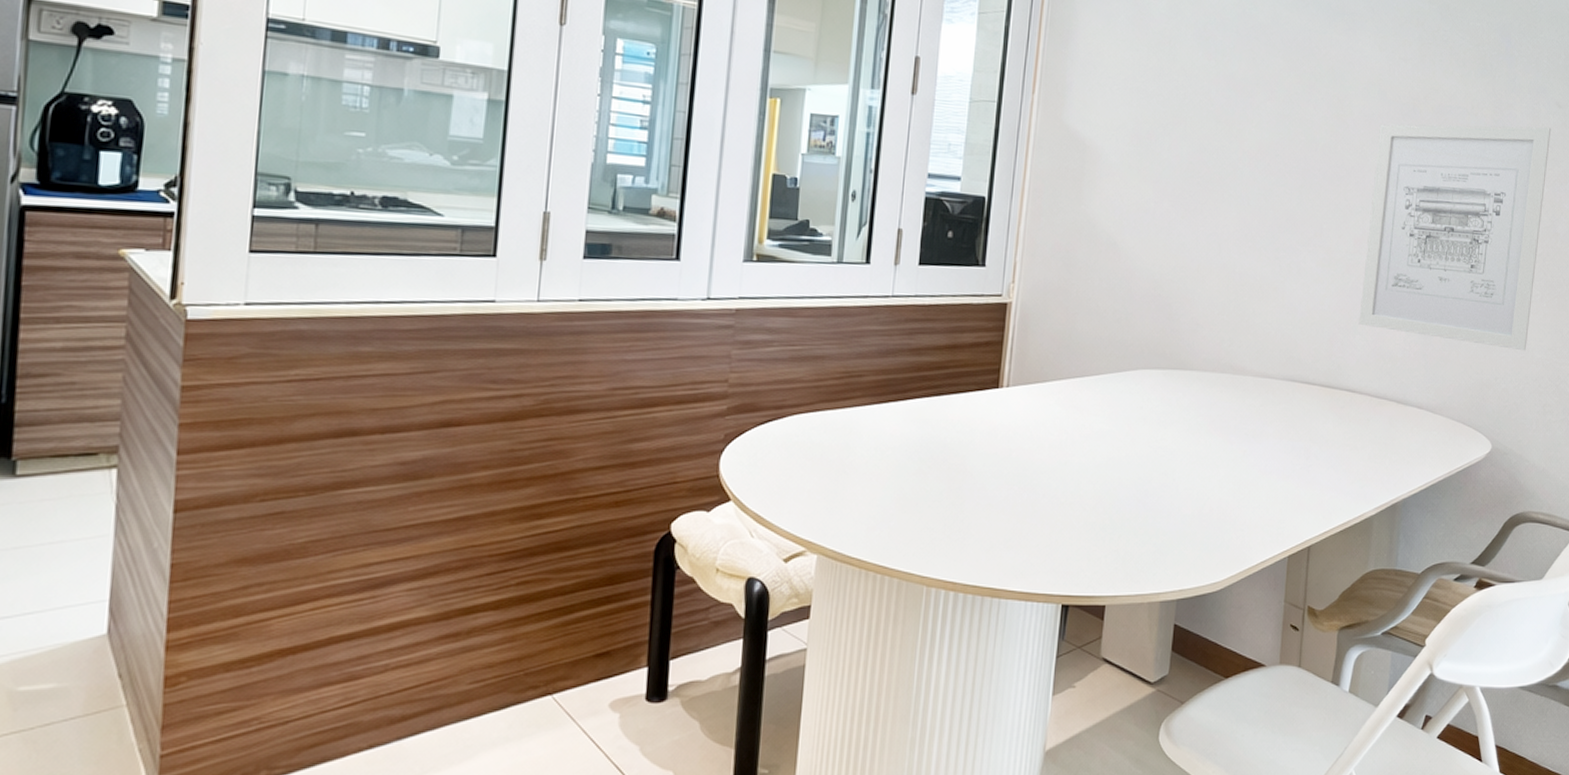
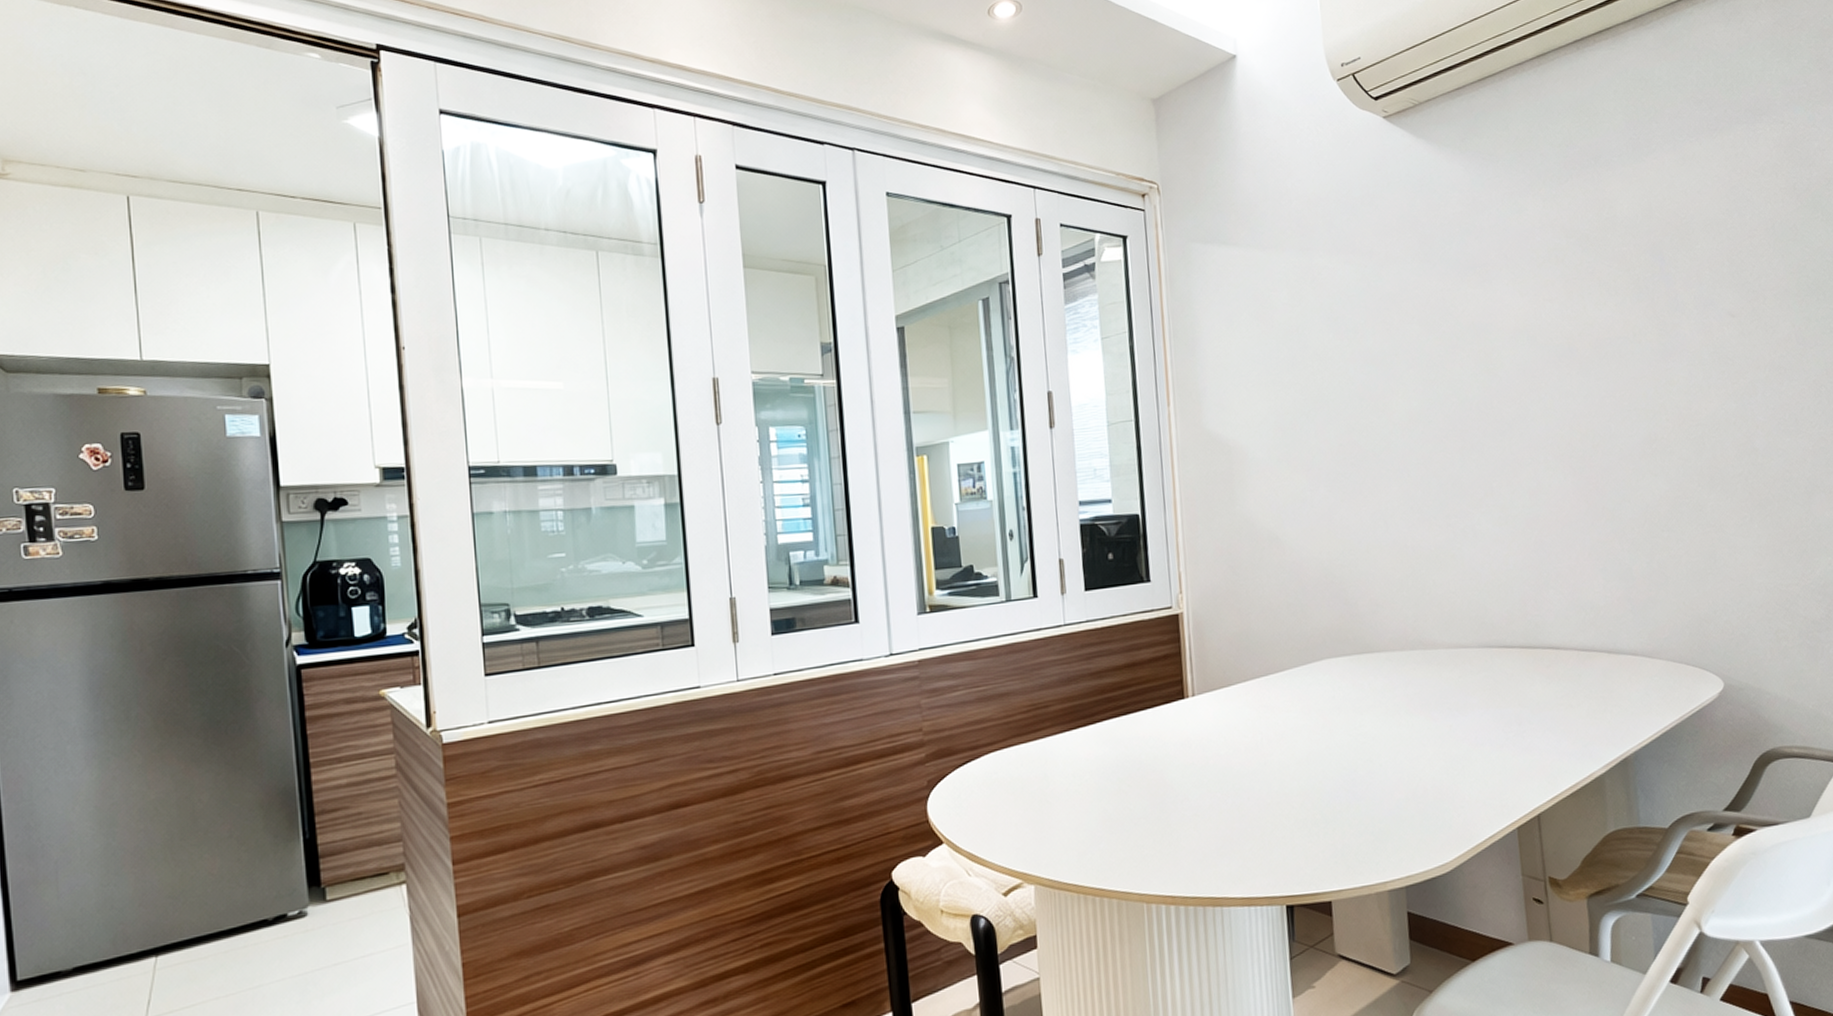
wall art: present [1359,124,1552,351] -> none [1535,340,1744,580]

